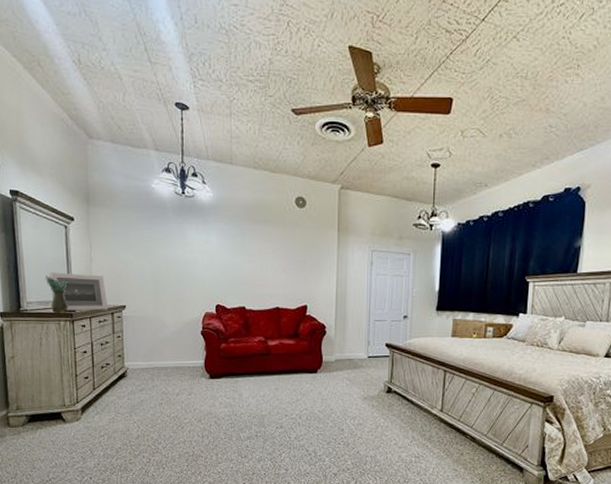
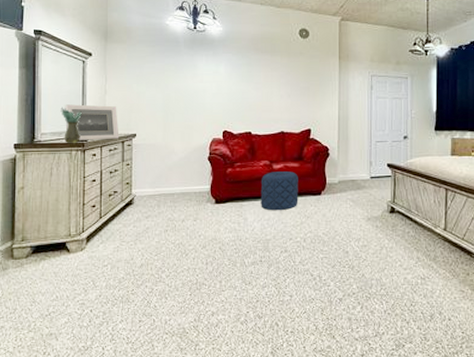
pouf: none [255,348,294,388] -> present [260,171,298,211]

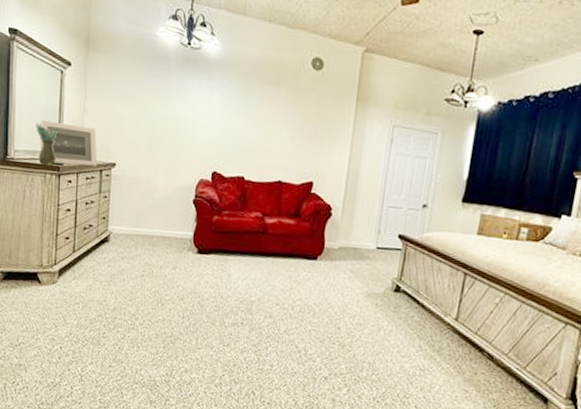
pouf: present [260,171,298,211] -> none [247,226,293,272]

